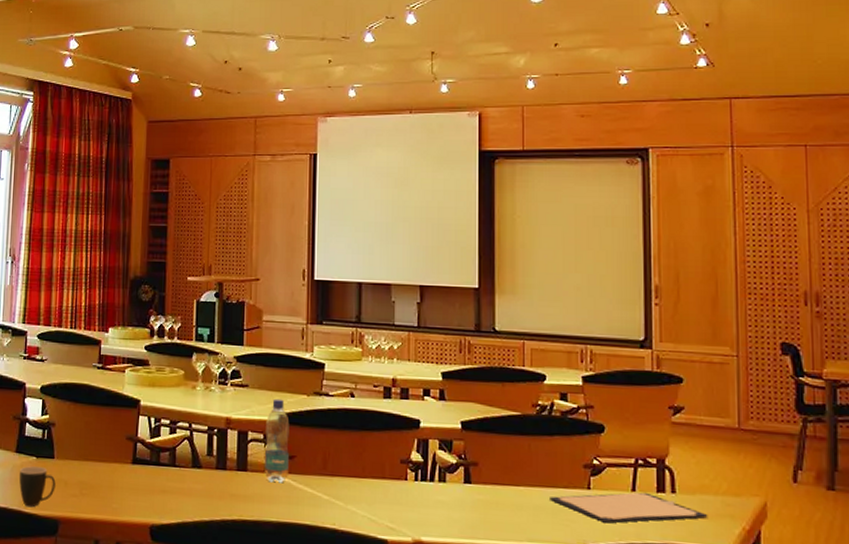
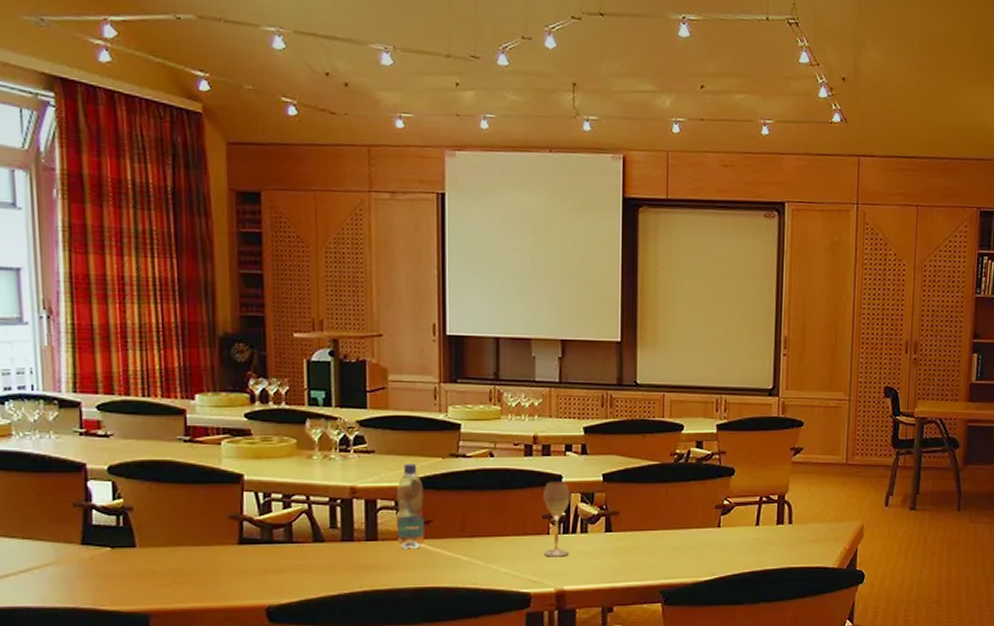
mug: present [18,466,56,507] -> none [88,558,141,603]
wineglass: none [400,425,428,506] -> present [542,481,570,557]
notepad: present [548,492,708,524] -> none [683,525,818,556]

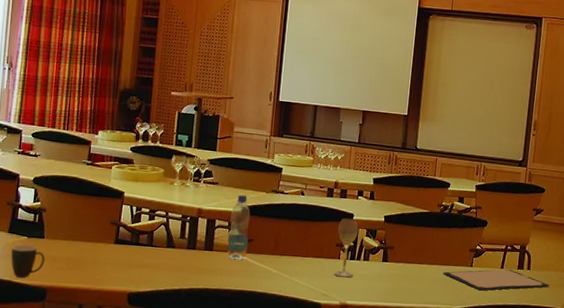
mug: none [88,558,141,603] -> present [10,244,45,278]
notepad: none [683,525,818,556] -> present [442,269,550,291]

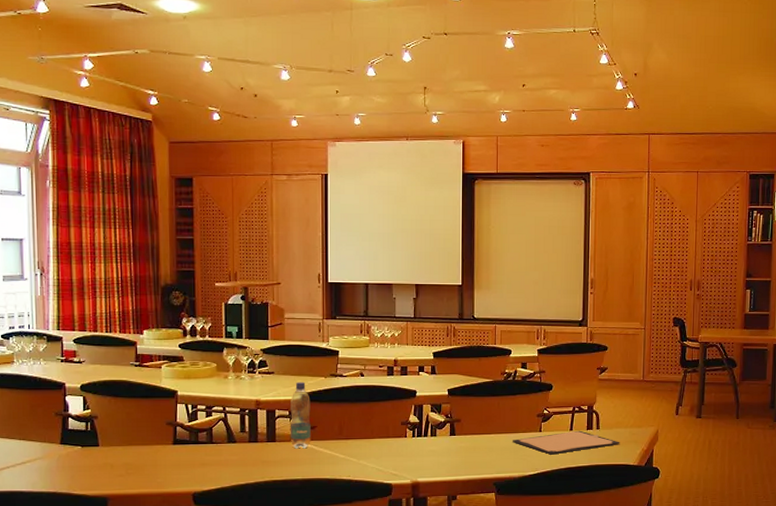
mug: present [10,244,45,278] -> none [65,455,102,488]
wineglass: present [334,218,359,278] -> none [401,395,423,455]

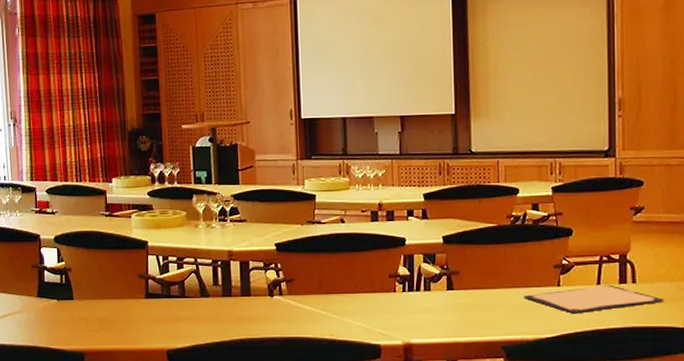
bottle: present [291,382,311,449] -> none [265,230,288,304]

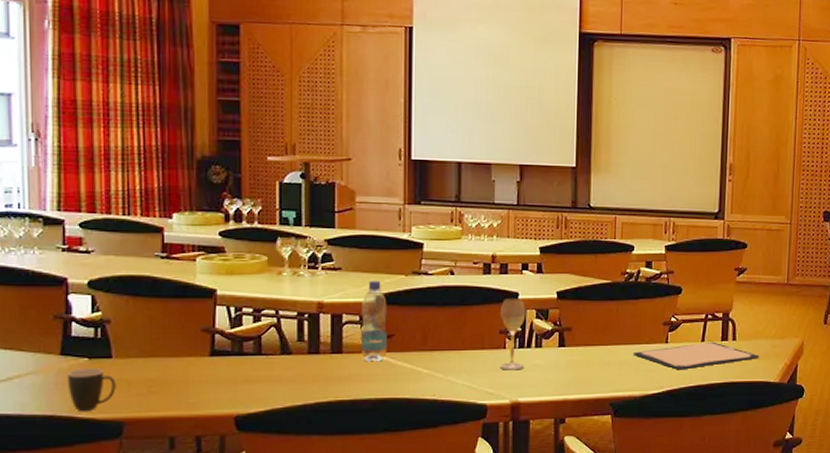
mug: none [43,308,78,343] -> present [66,368,116,411]
bottle: none [265,230,288,304] -> present [362,280,387,362]
wineglass: none [388,243,414,313] -> present [499,298,526,370]

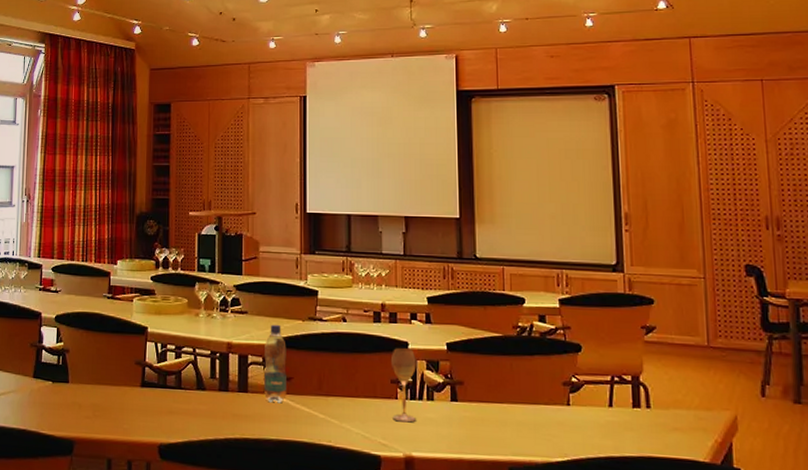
mug: present [66,368,116,411] -> none [36,390,71,428]
notepad: present [632,341,760,370] -> none [530,407,682,438]

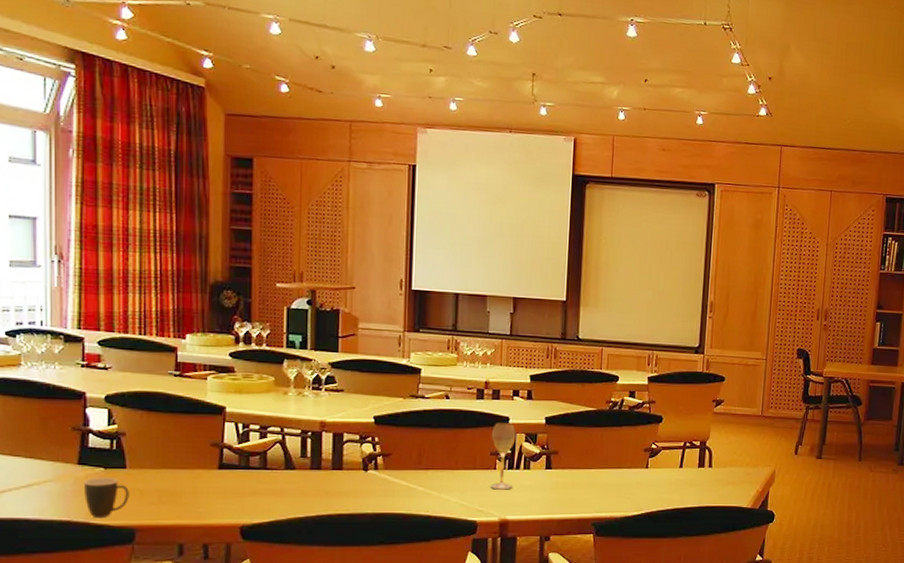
mug: none [36,390,71,428] -> present [83,478,129,517]
bottle: present [264,324,286,404] -> none [361,402,386,479]

